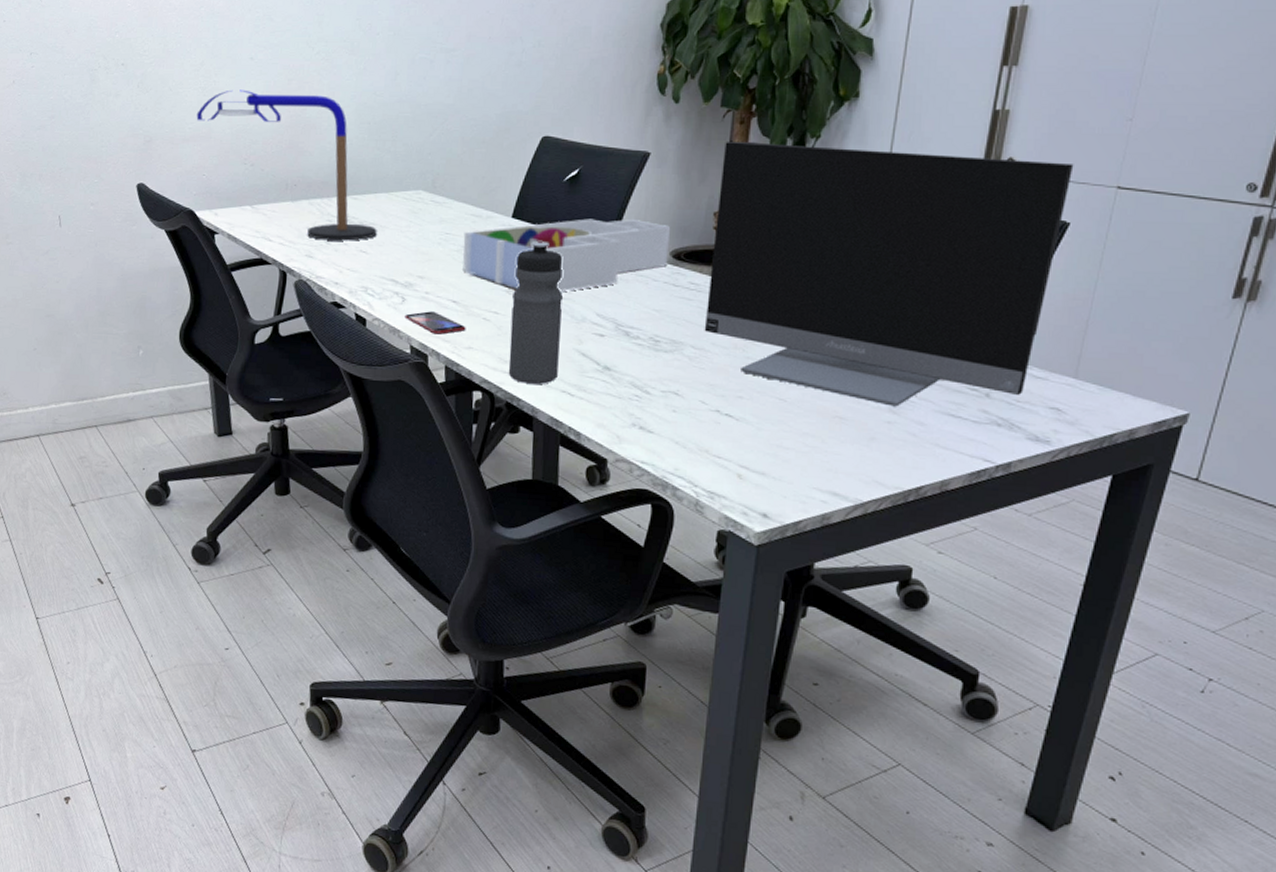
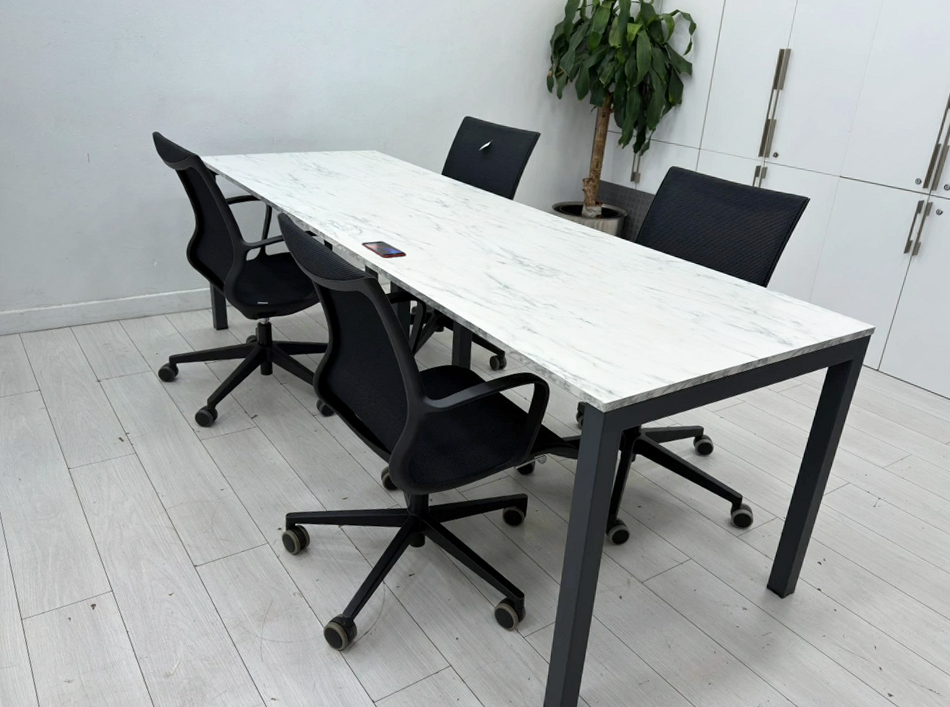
desk lamp: present [196,89,377,241] -> none [201,63,342,186]
desk organizer: present [462,218,671,293] -> none [405,178,553,231]
water bottle: present [508,241,563,384] -> none [436,193,478,297]
monitor: present [704,141,1074,407] -> none [574,128,814,319]

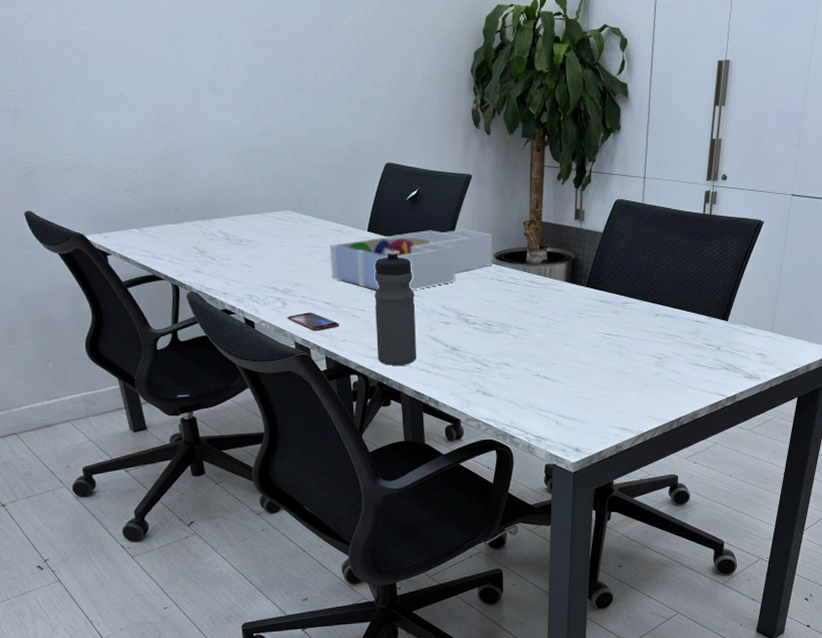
desk organizer: none [405,178,553,231] -> present [329,229,493,291]
water bottle: none [436,193,478,297] -> present [375,250,416,366]

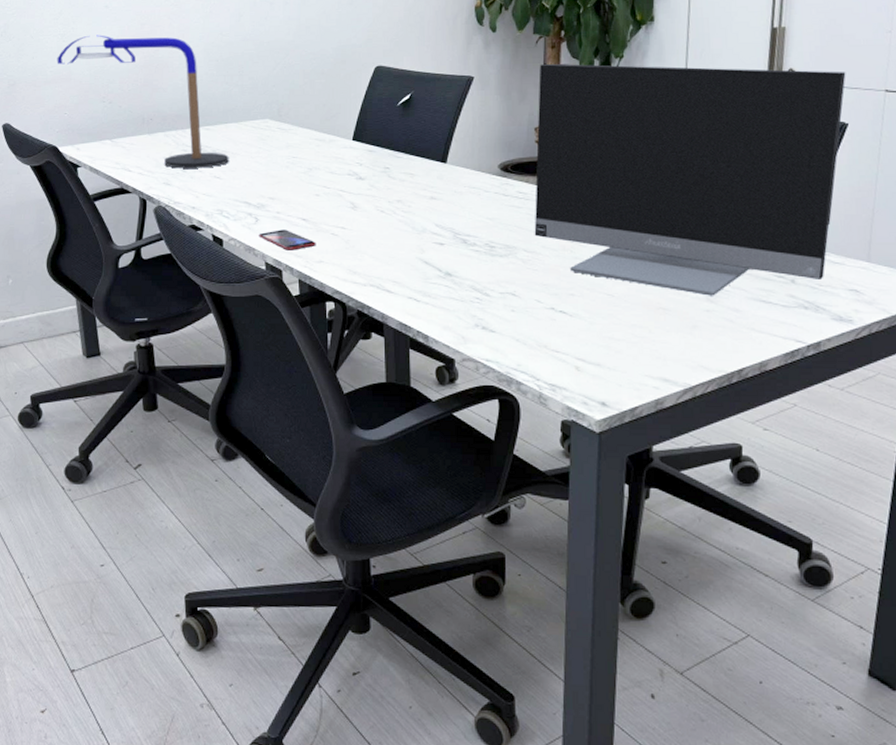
desk lamp: none [75,123,255,257] -> present [56,35,229,169]
desk organizer: present [329,229,493,291] -> none [309,136,498,206]
water bottle: present [375,250,416,366] -> none [357,161,404,292]
monitor: none [523,164,764,362] -> present [534,63,846,296]

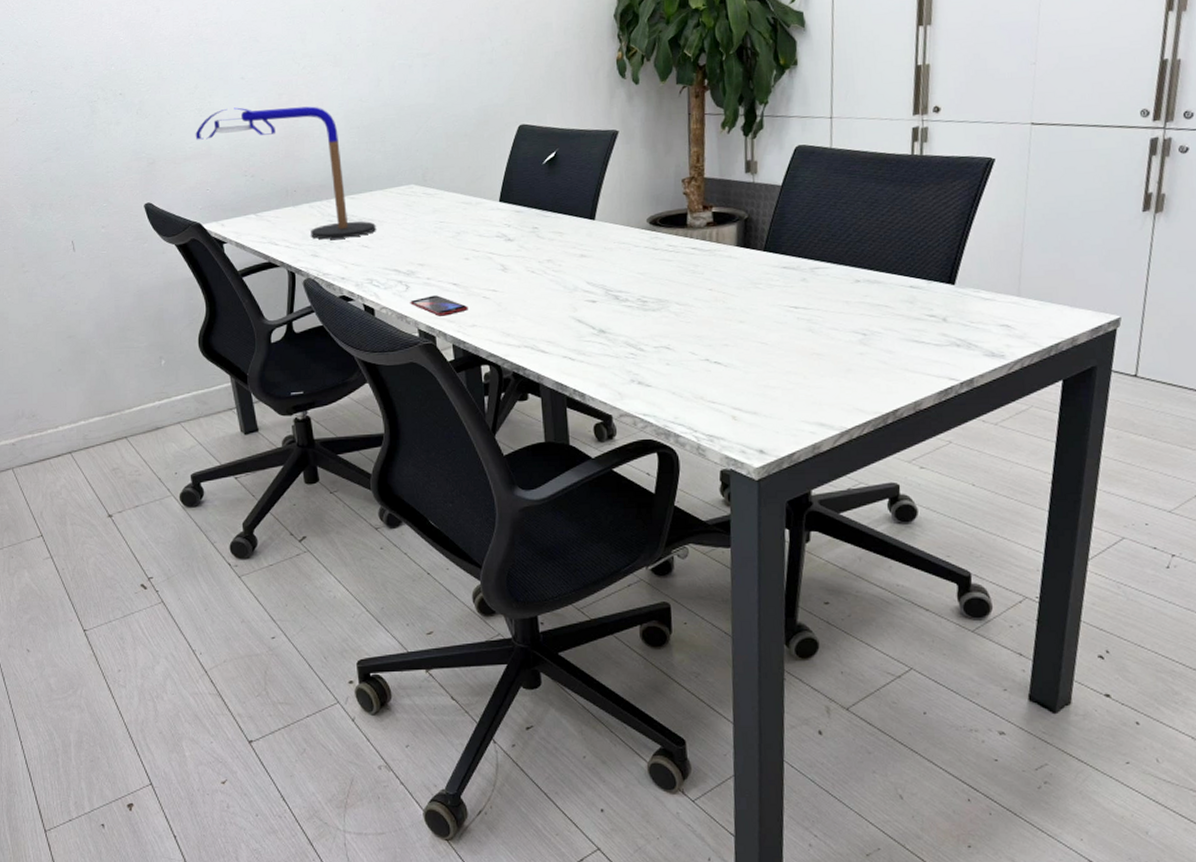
monitor: present [534,63,846,296] -> none [684,106,992,339]

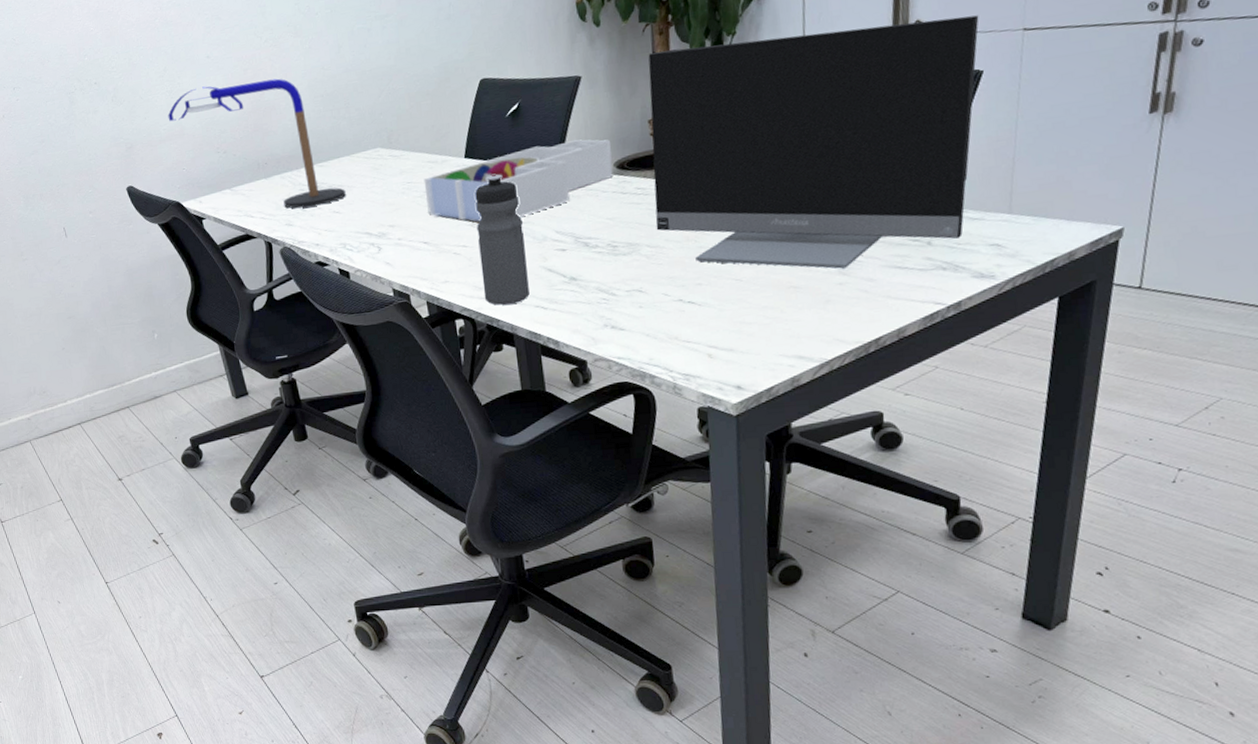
smartphone: present [410,295,468,316] -> none [383,254,440,275]
desk organizer: none [456,192,646,267] -> present [423,139,613,222]
water bottle: none [508,221,558,353] -> present [475,174,530,305]
monitor: none [684,106,992,339] -> present [648,15,979,269]

